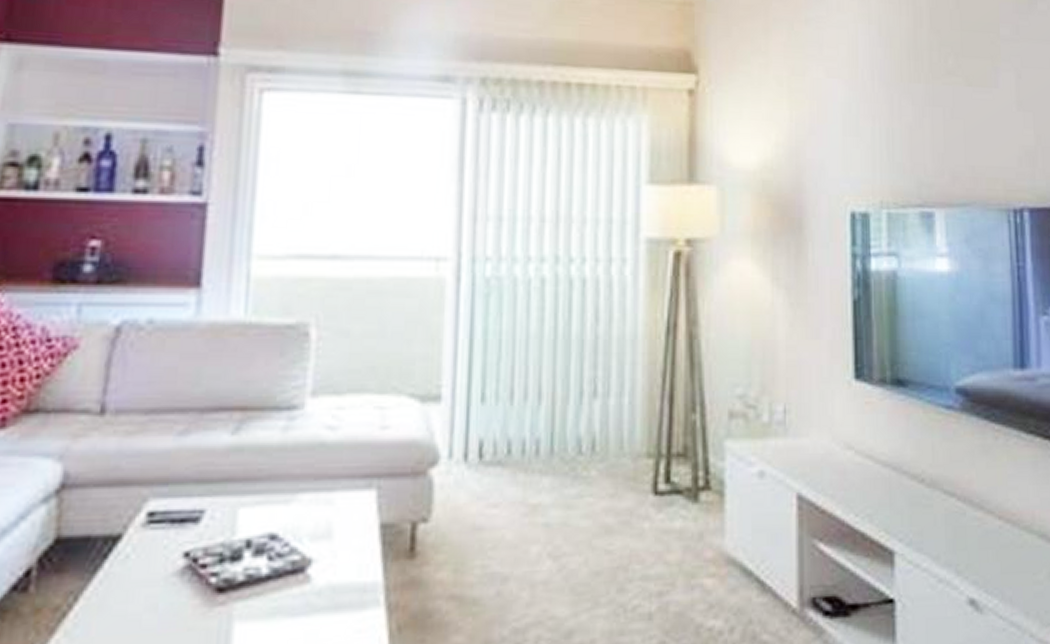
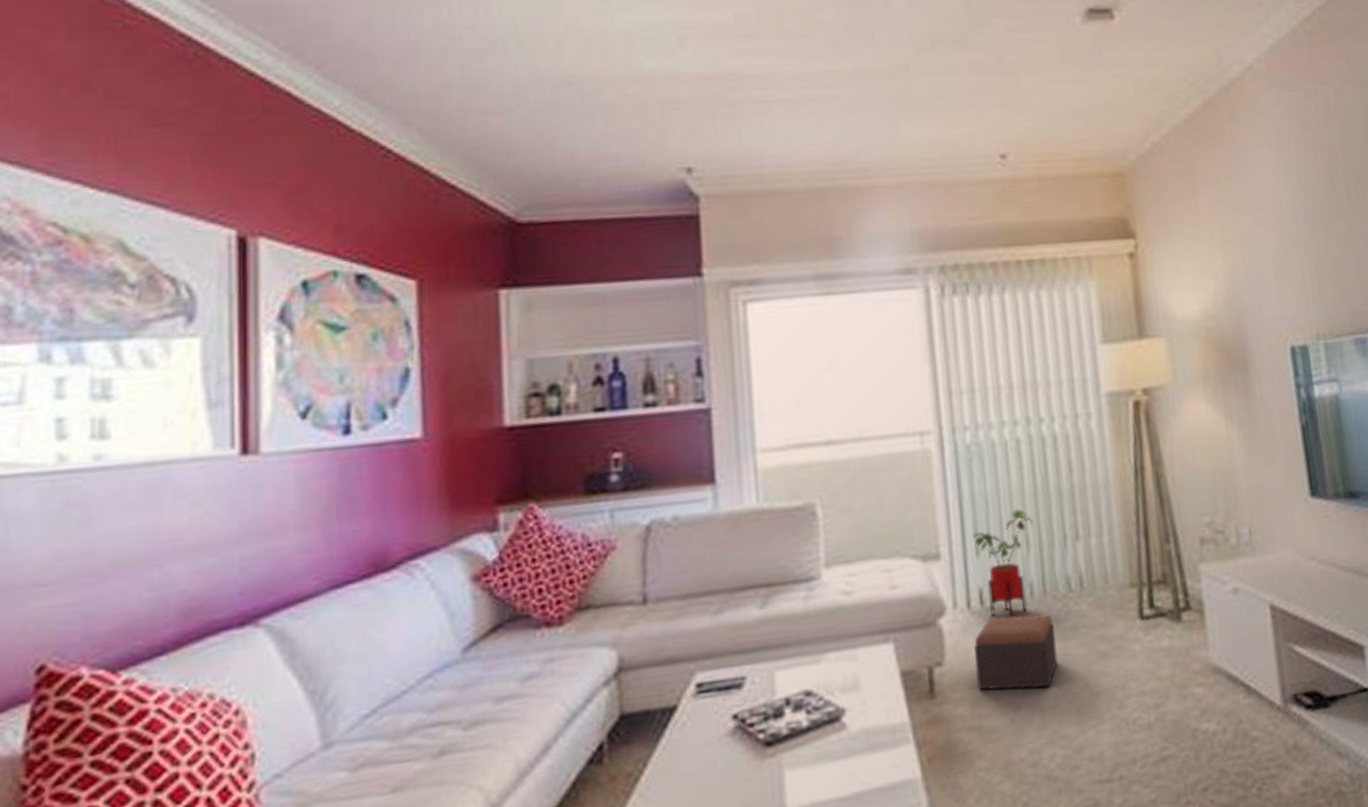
footstool: none [464,474,558,560] -> present [974,614,1058,691]
house plant: none [479,356,549,476] -> present [972,509,1033,617]

